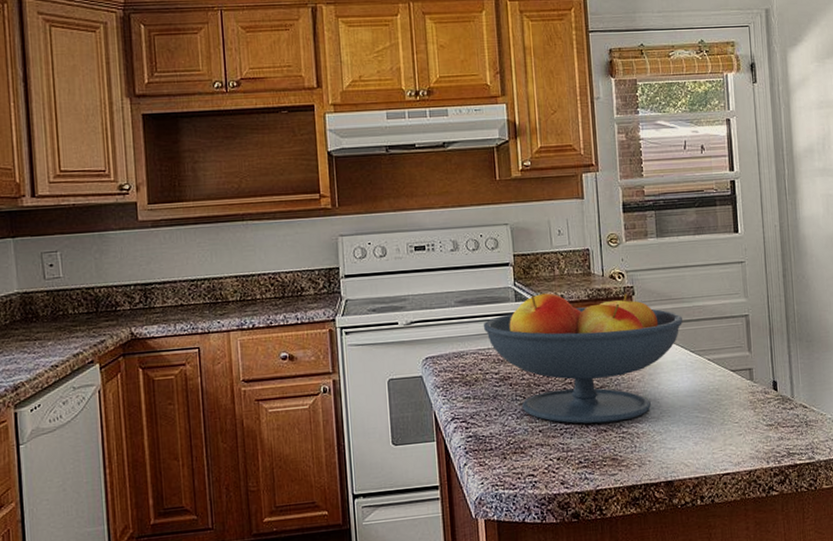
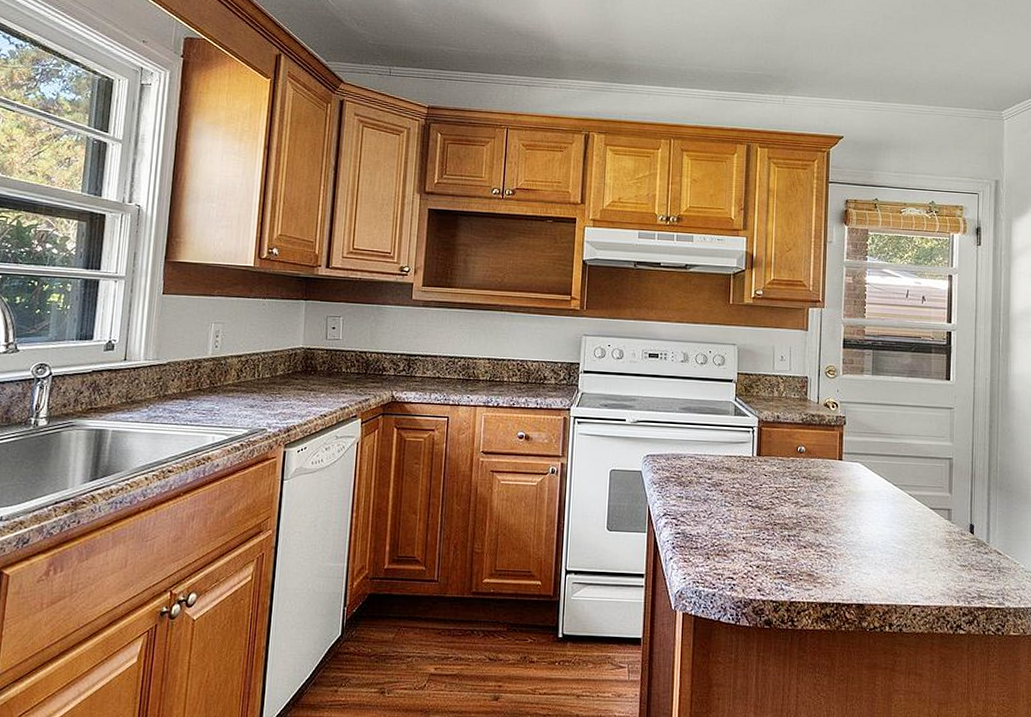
fruit bowl: present [483,293,683,424] -> none [702,411,889,540]

